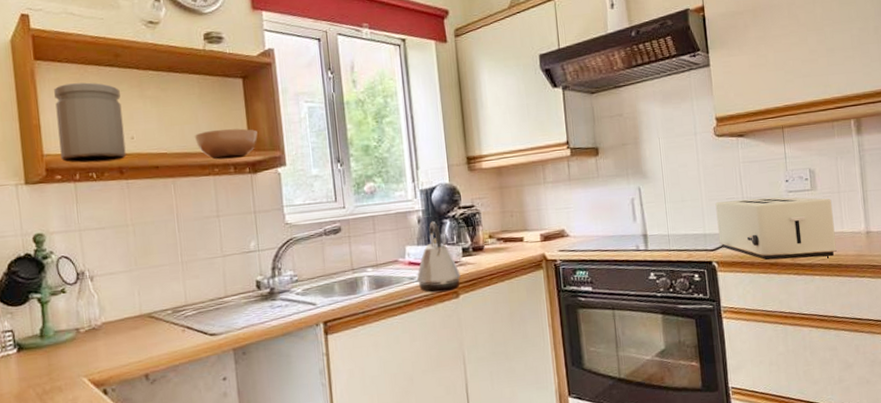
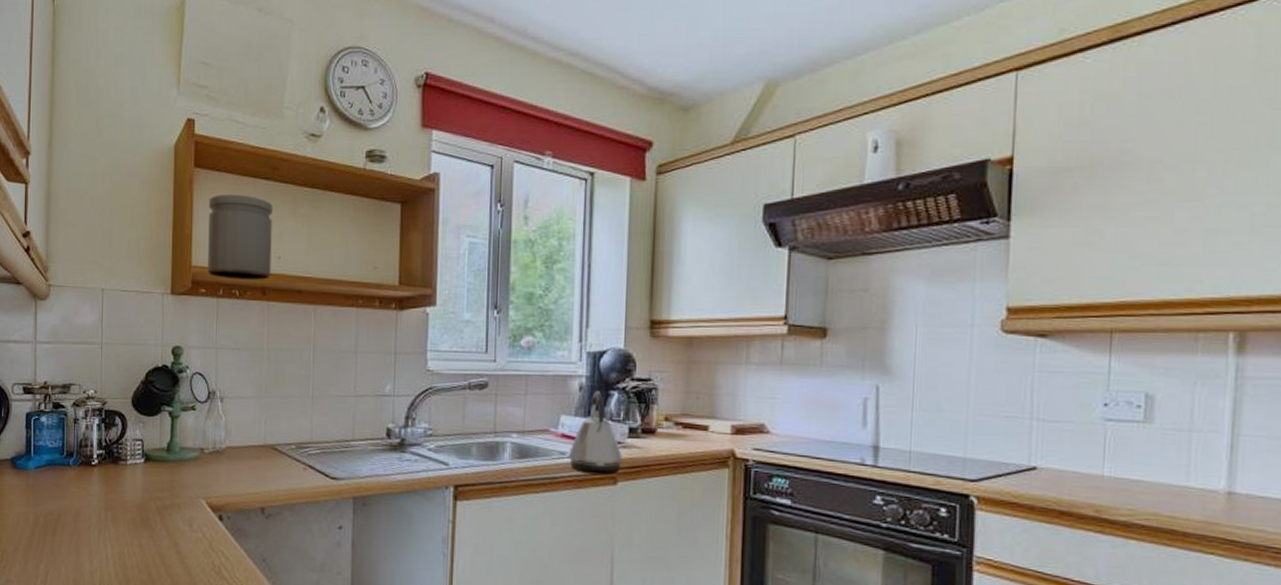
bowl: present [194,128,259,160] -> none [342,257,411,292]
toaster: present [715,197,836,261] -> none [984,419,1176,518]

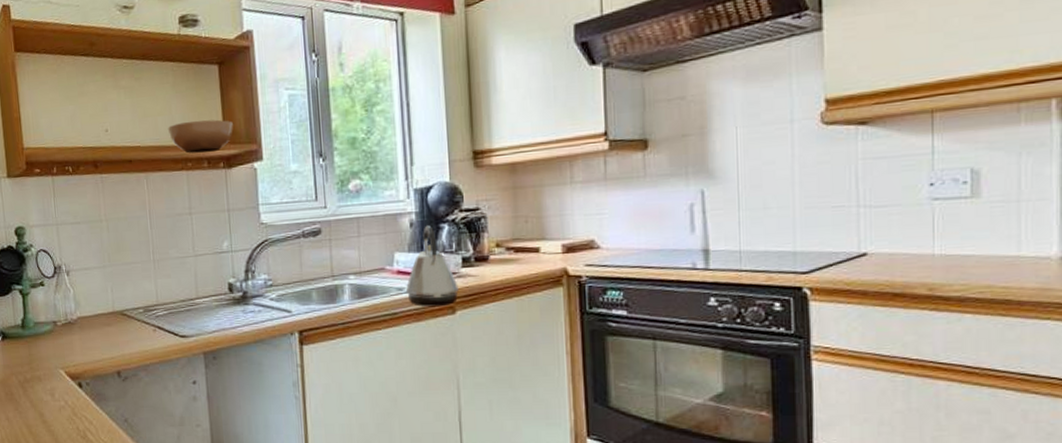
jar: present [208,194,273,280] -> none [33,73,101,157]
bowl: none [342,257,411,292] -> present [167,119,234,154]

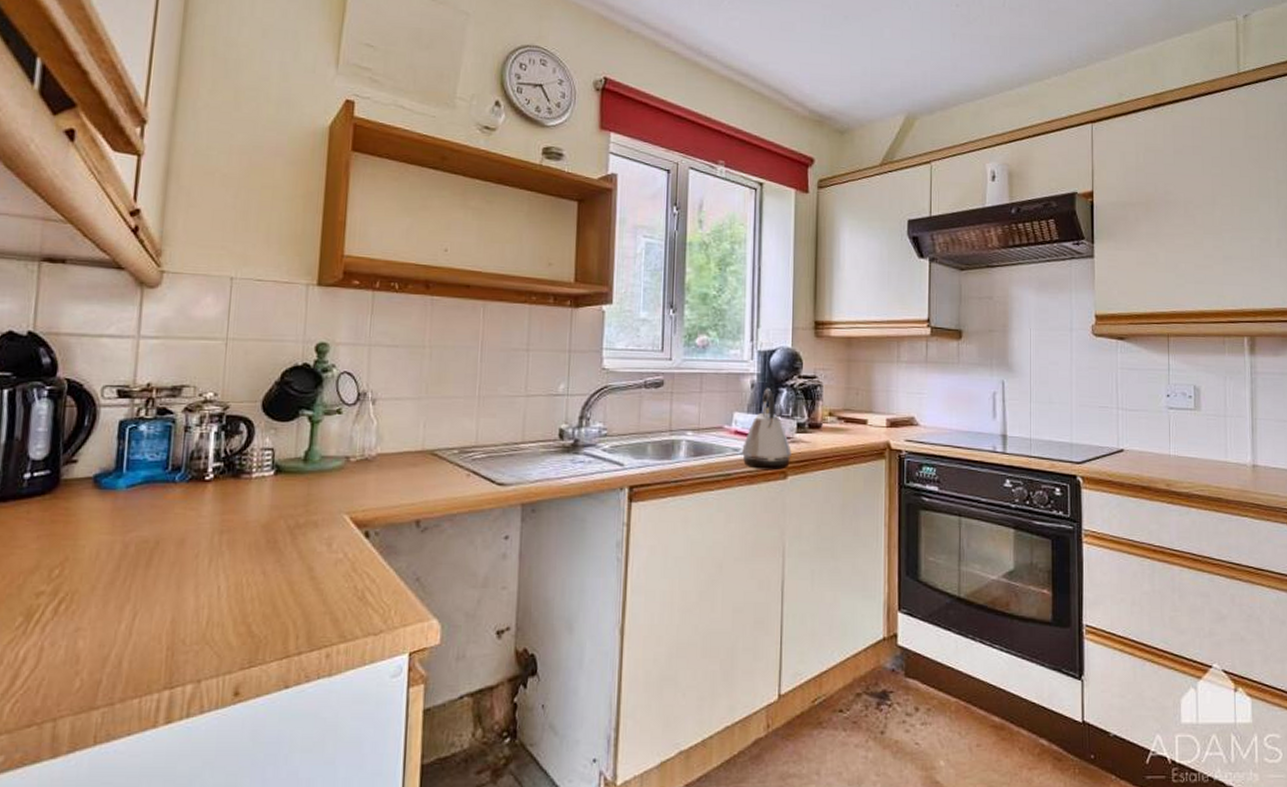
bowl: present [167,119,234,154] -> none [514,253,587,289]

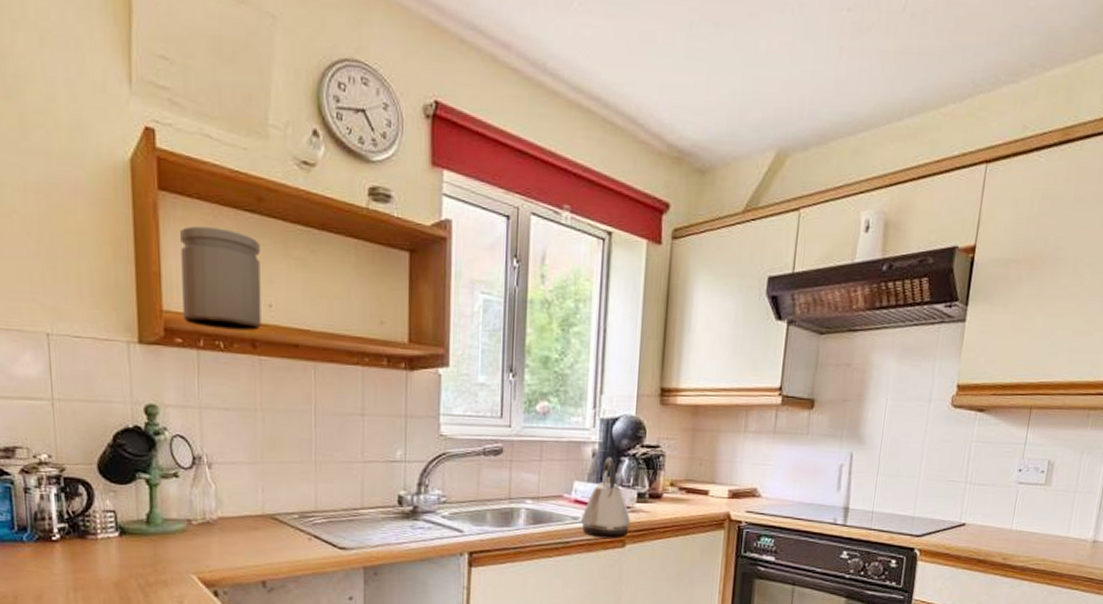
jar: none [363,181,440,273] -> present [180,226,261,331]

